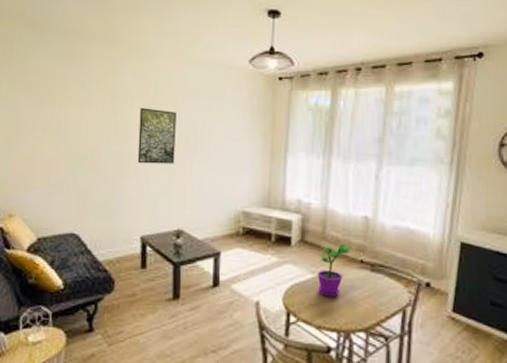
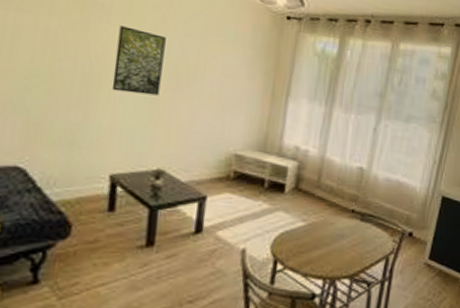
flower pot: present [317,244,350,297] -> none [308,193,343,245]

